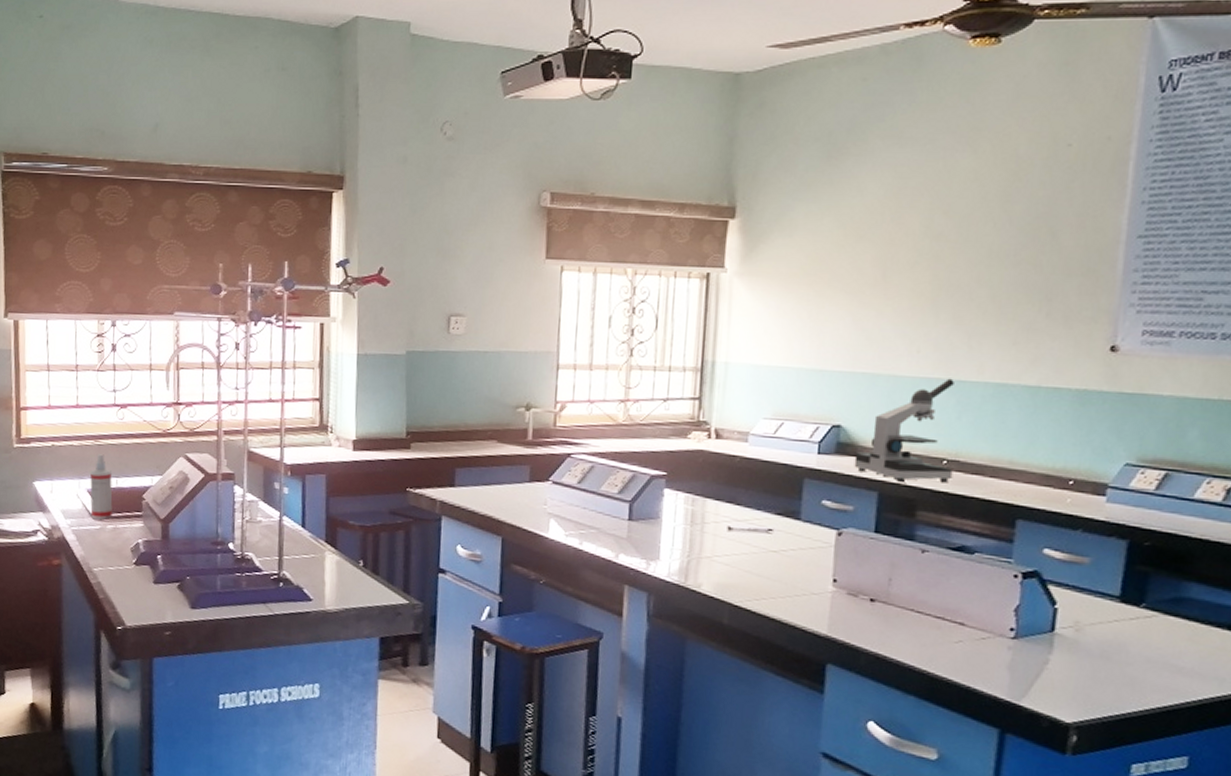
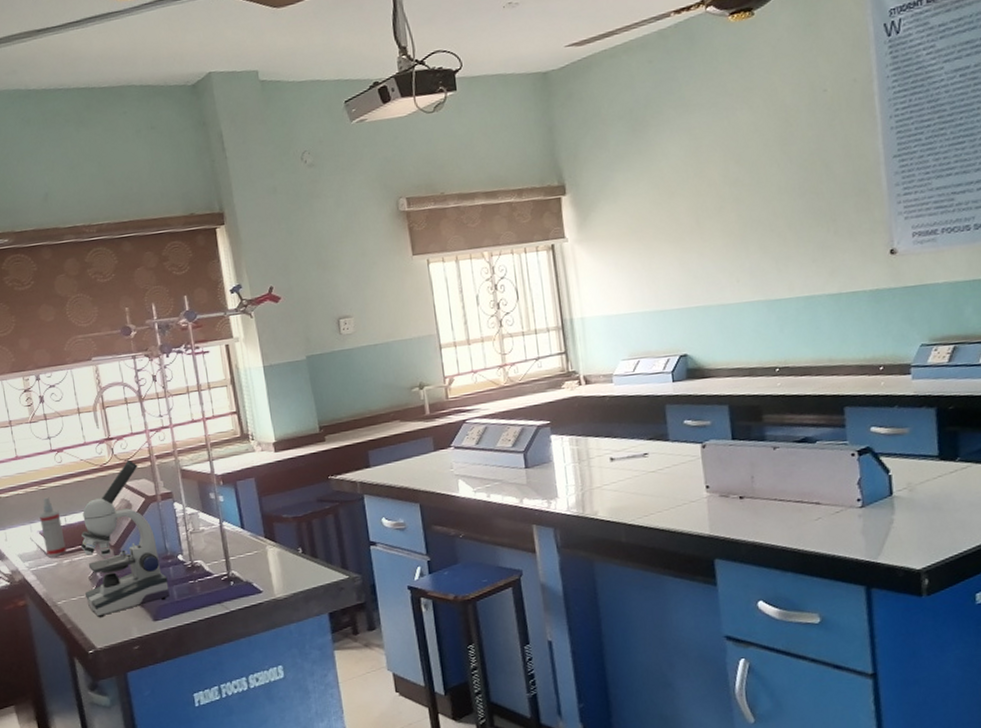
microscope: none [124,429,214,594] -> present [80,459,170,618]
microscope: present [854,378,954,483] -> none [703,299,786,393]

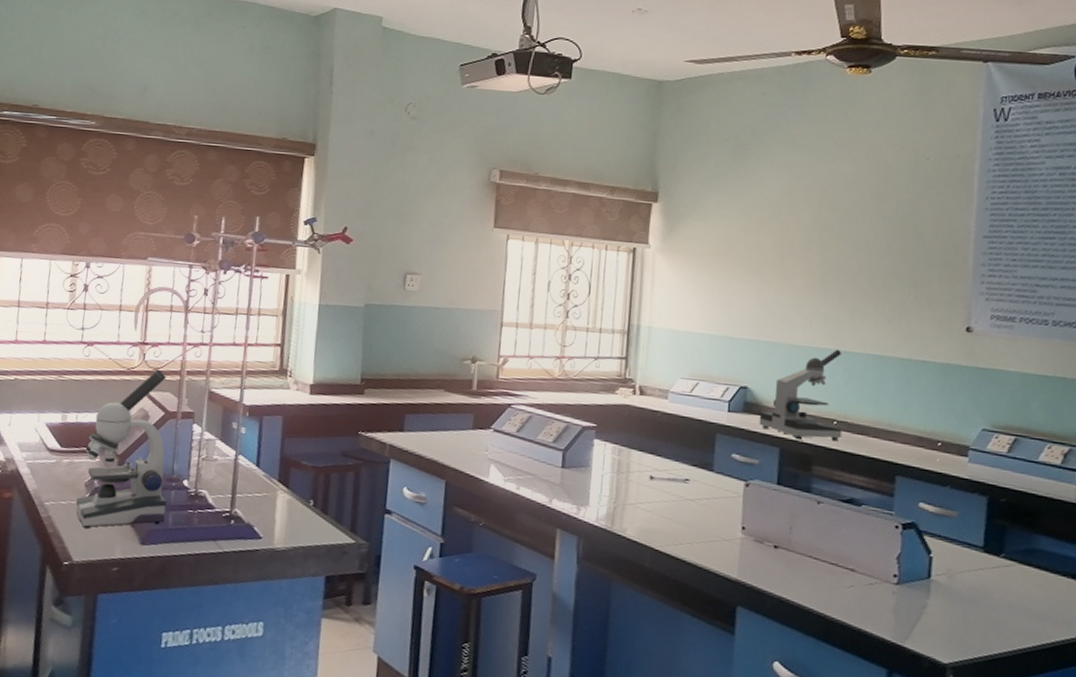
spray bottle: present [39,497,67,558] -> none [47,389,73,454]
microscope: none [703,299,786,393] -> present [759,349,842,442]

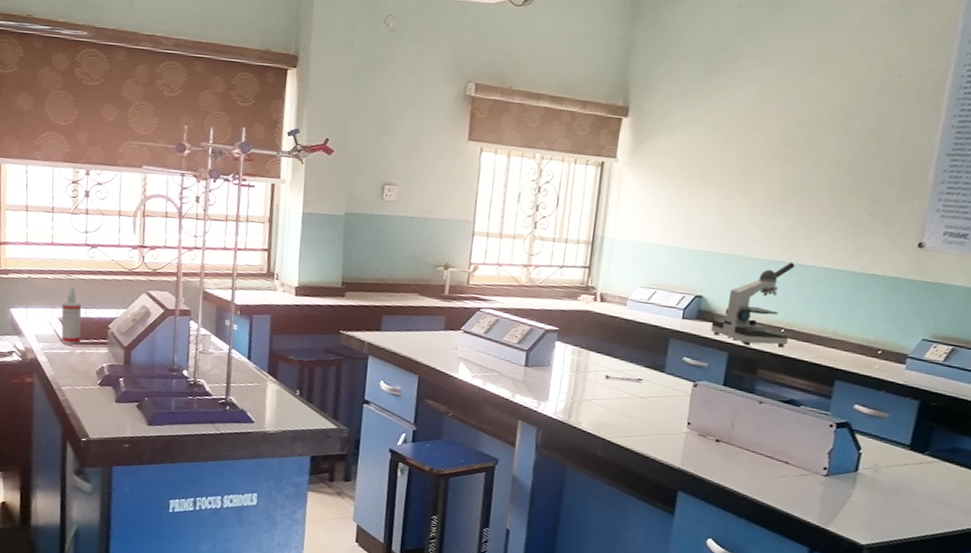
spray bottle: none [47,389,73,454] -> present [61,287,82,345]
microscope: present [75,369,167,529] -> none [89,270,169,411]

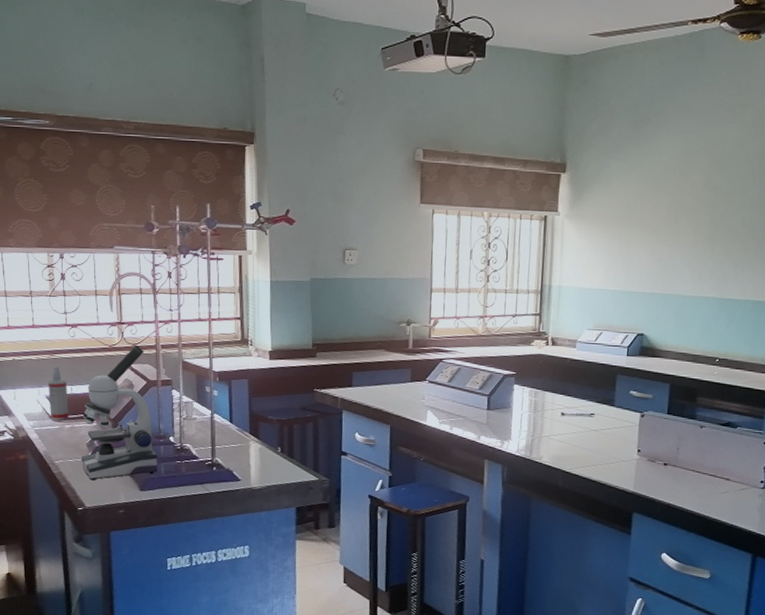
microscope: none [89,270,169,411] -> present [82,344,158,481]
microscope: present [710,262,795,348] -> none [653,297,725,376]

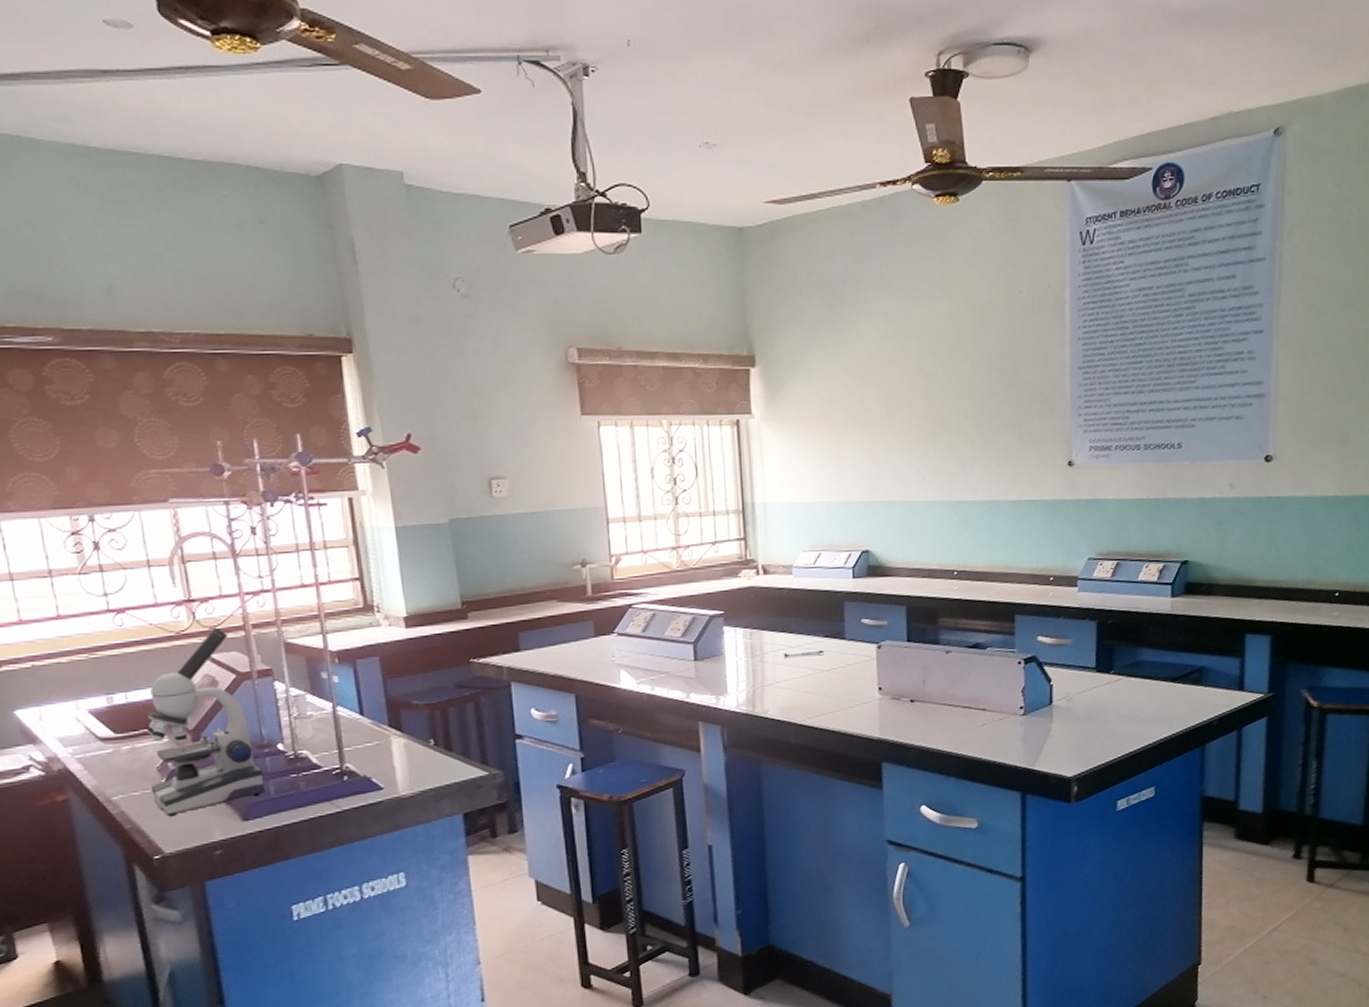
spray bottle: present [48,366,69,421] -> none [89,668,127,743]

